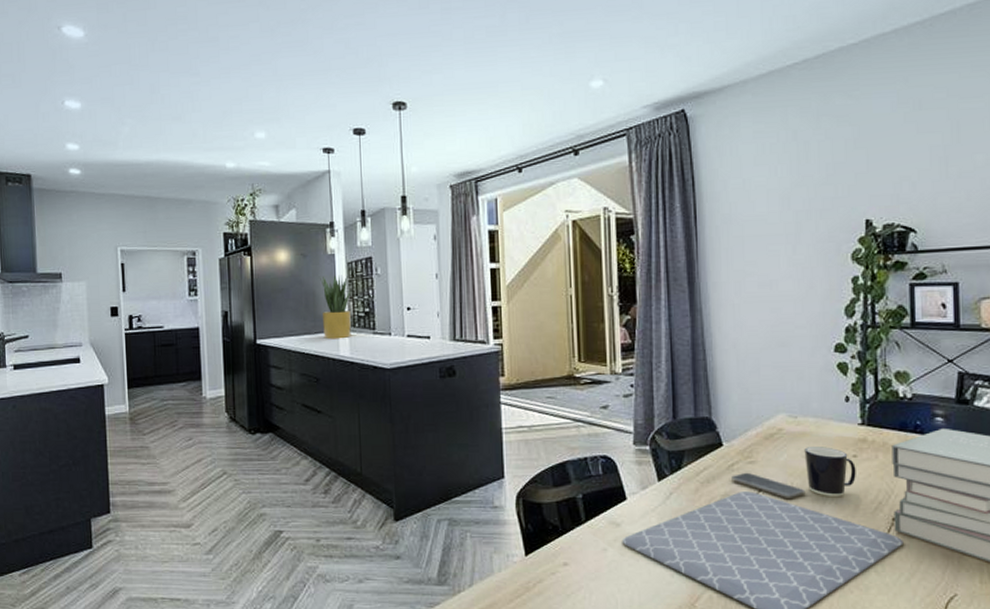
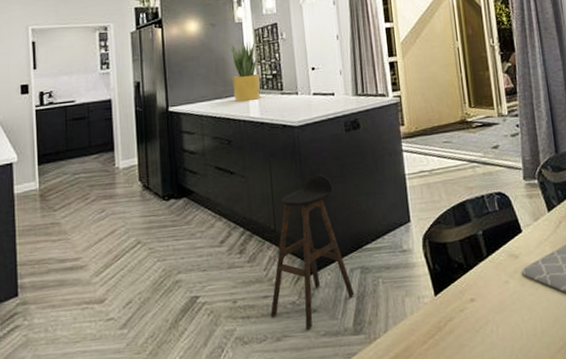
bar stool: none [354,420,440,575] -> present [271,174,354,330]

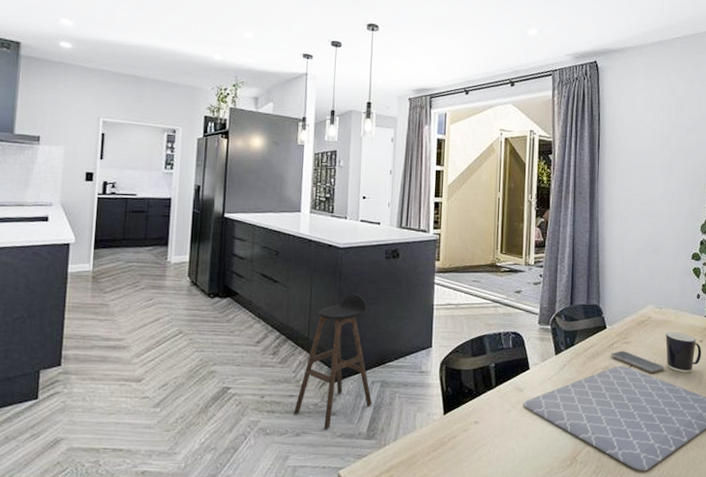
planter: present [229,41,261,103] -> none [287,163,315,219]

